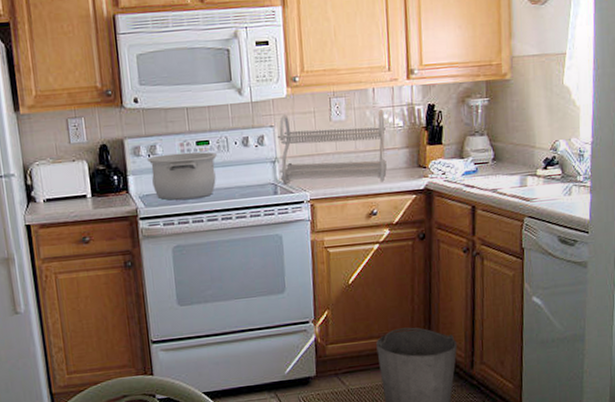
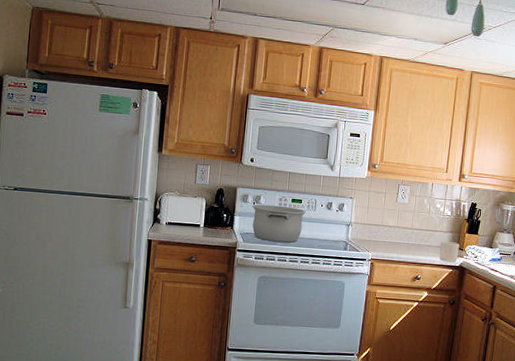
dish rack: present [278,109,387,185] -> none [351,191,438,254]
mug: none [396,159,421,187] -> present [439,241,460,263]

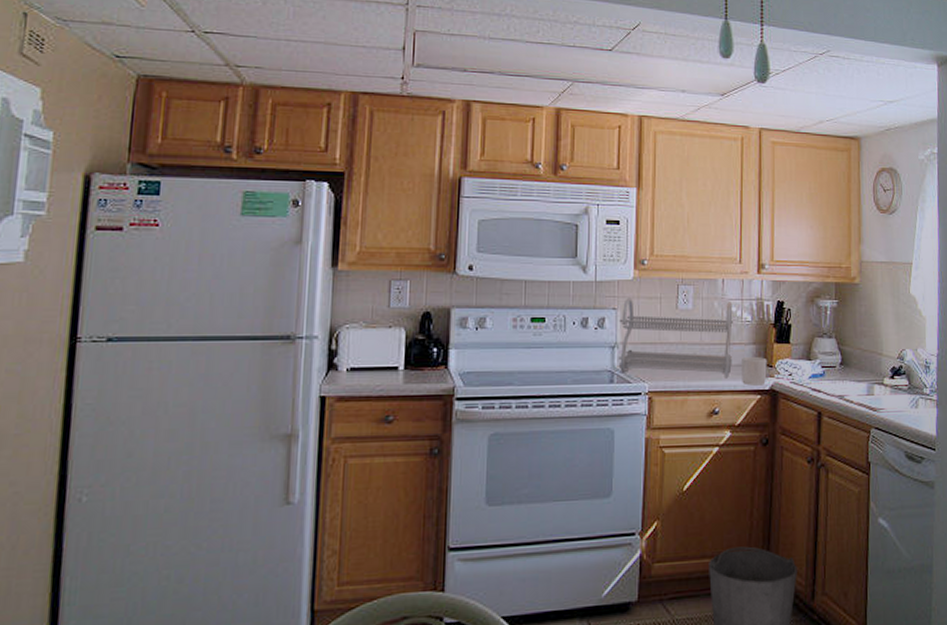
cooking pot: present [252,204,307,243] -> none [474,328,553,382]
dish rack: none [351,191,438,254] -> present [618,298,733,377]

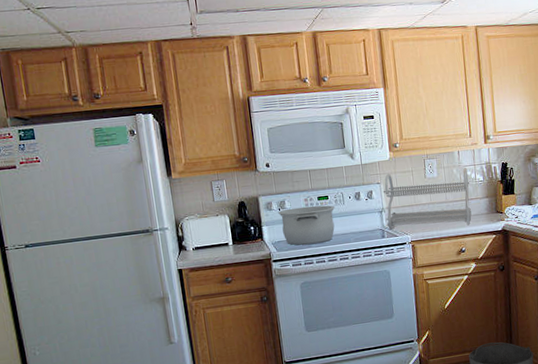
cooking pot: none [474,328,553,382] -> present [278,205,336,246]
mug: present [742,356,767,386] -> none [478,206,499,229]

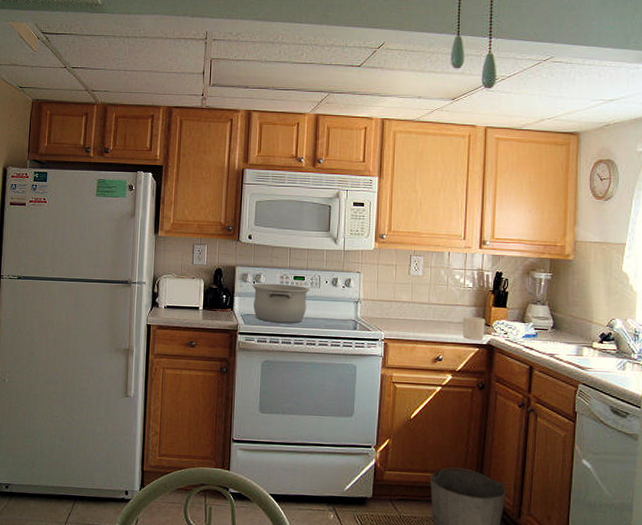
dish rack: present [383,168,472,230] -> none [361,264,457,332]
mug: none [478,206,499,229] -> present [463,316,485,340]

